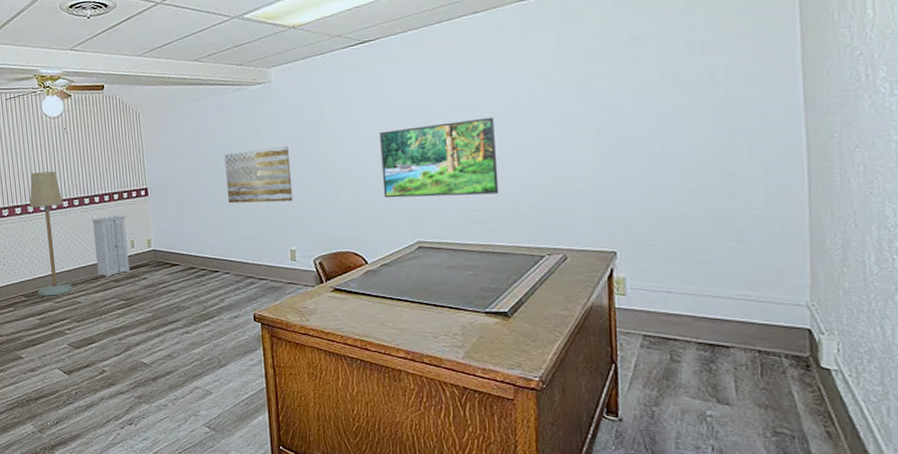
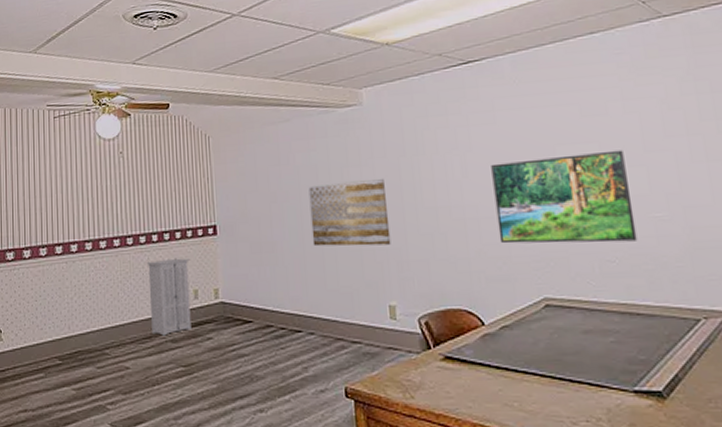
floor lamp: present [29,171,73,296] -> none [72,202,120,359]

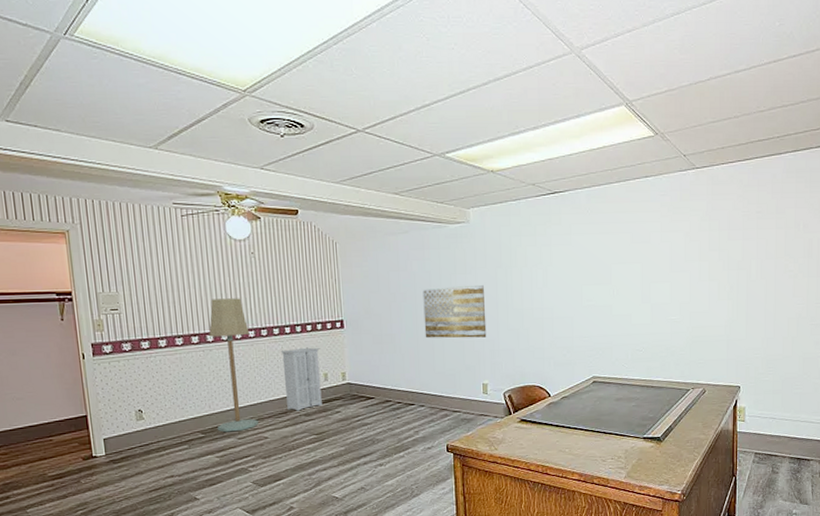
floor lamp: none [72,202,120,359] -> present [208,298,259,432]
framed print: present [491,150,638,244] -> none [565,269,658,338]

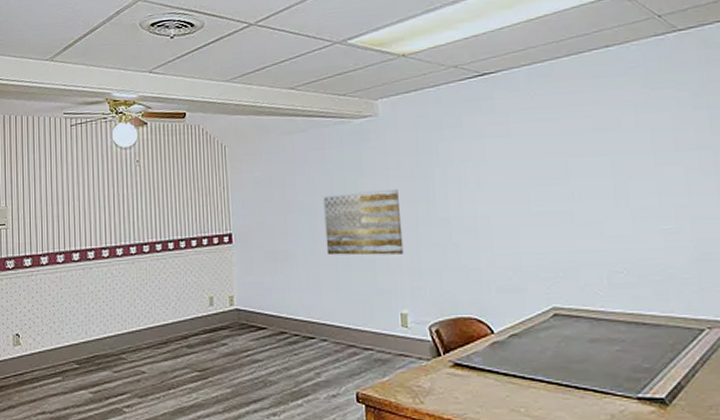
floor lamp: present [208,298,259,432] -> none [89,210,136,364]
storage cabinet: present [280,347,322,411] -> none [162,265,207,342]

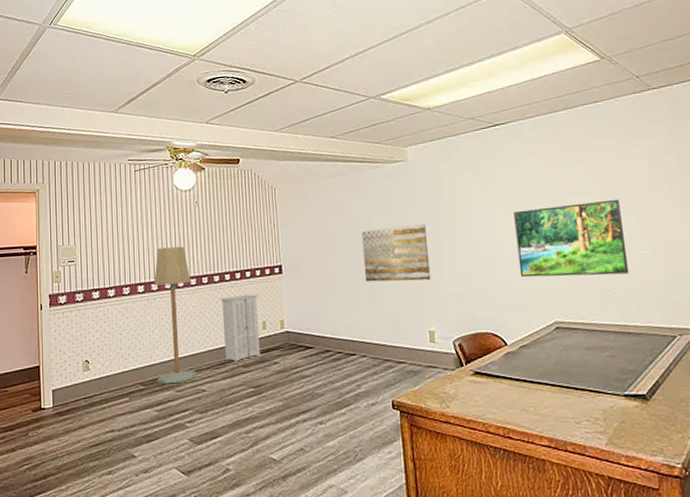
floor lamp: none [89,210,136,364] -> present [153,246,197,384]
storage cabinet: none [162,265,207,342] -> present [220,294,260,362]
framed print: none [504,163,646,254] -> present [514,199,629,278]

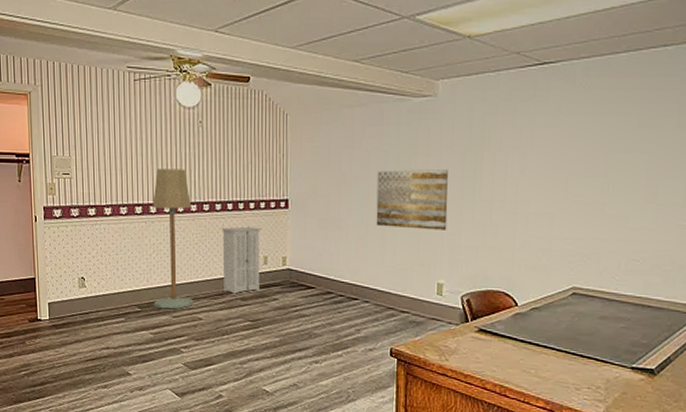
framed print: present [514,199,629,278] -> none [543,162,669,245]

